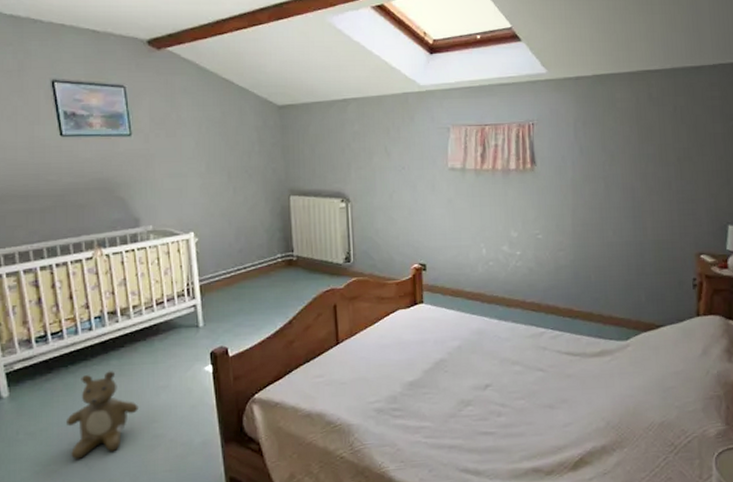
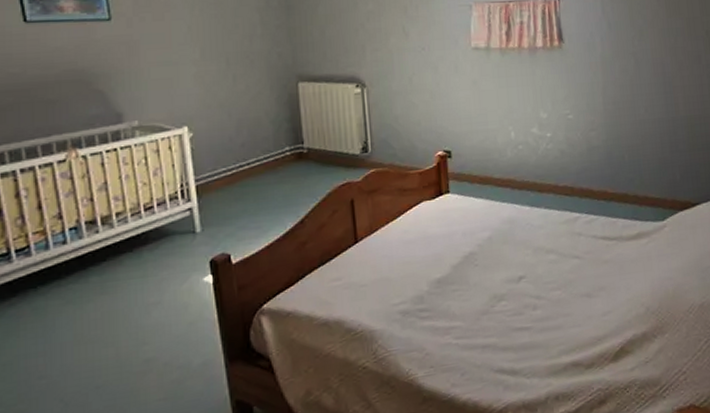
teddy bear: present [65,371,138,459] -> none [35,289,125,395]

